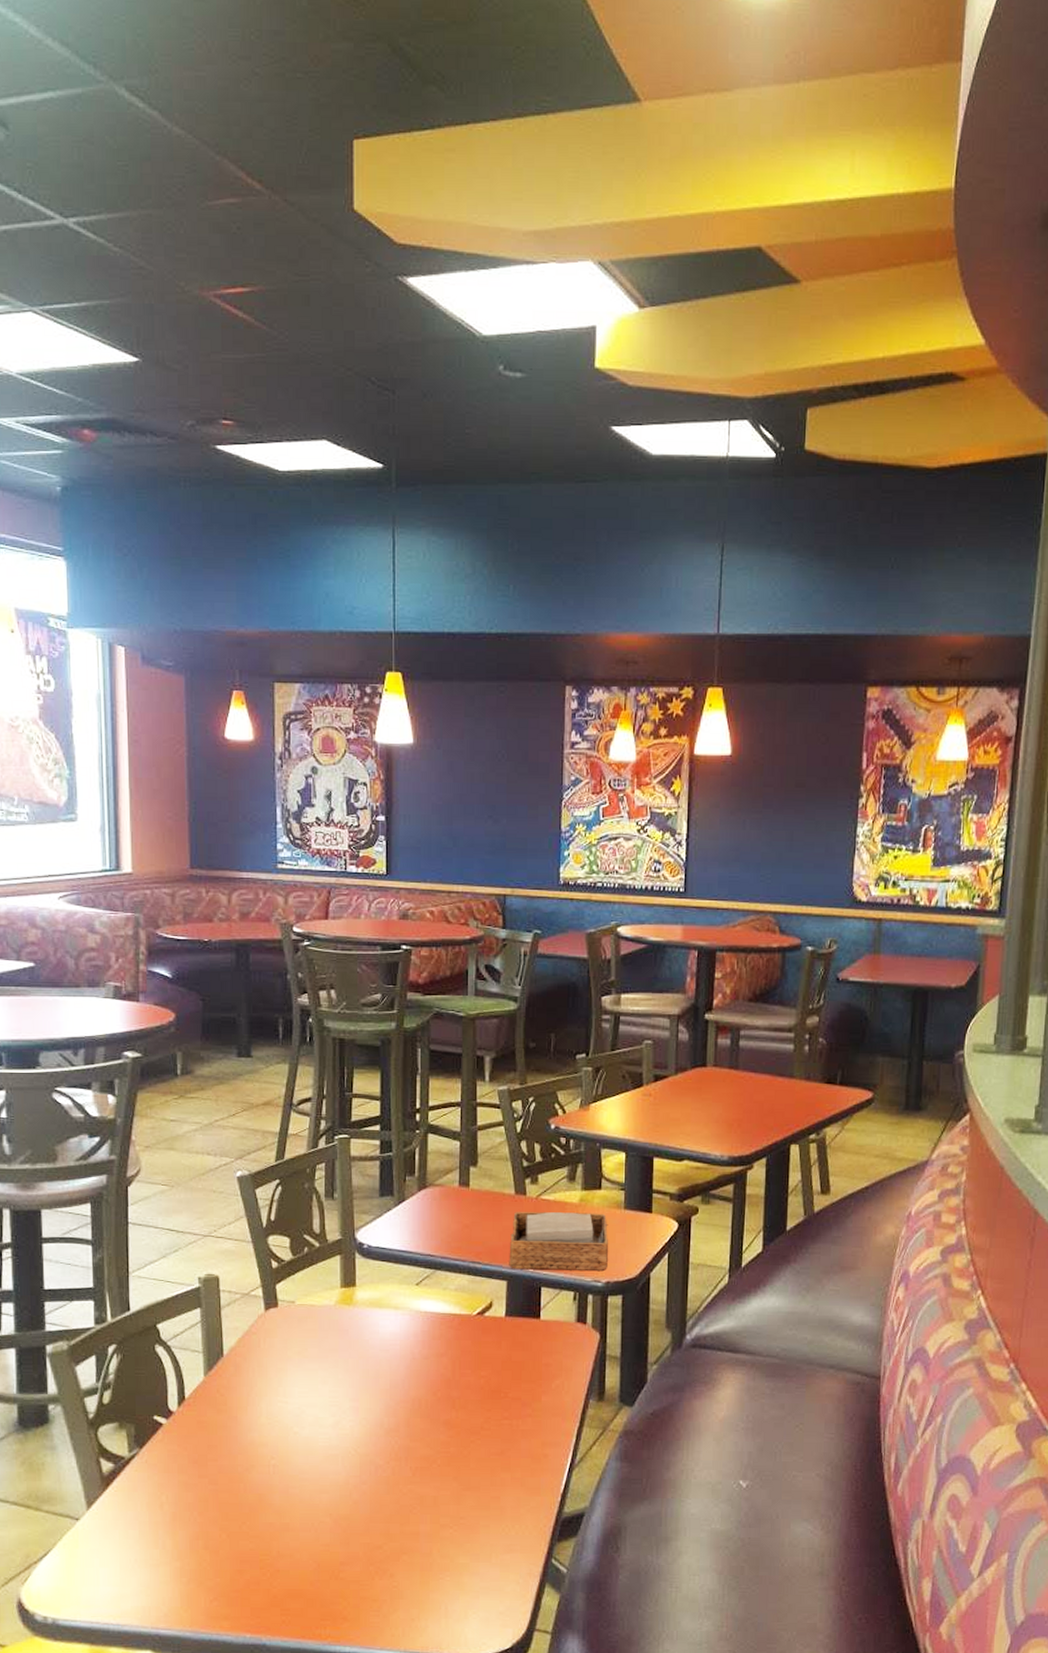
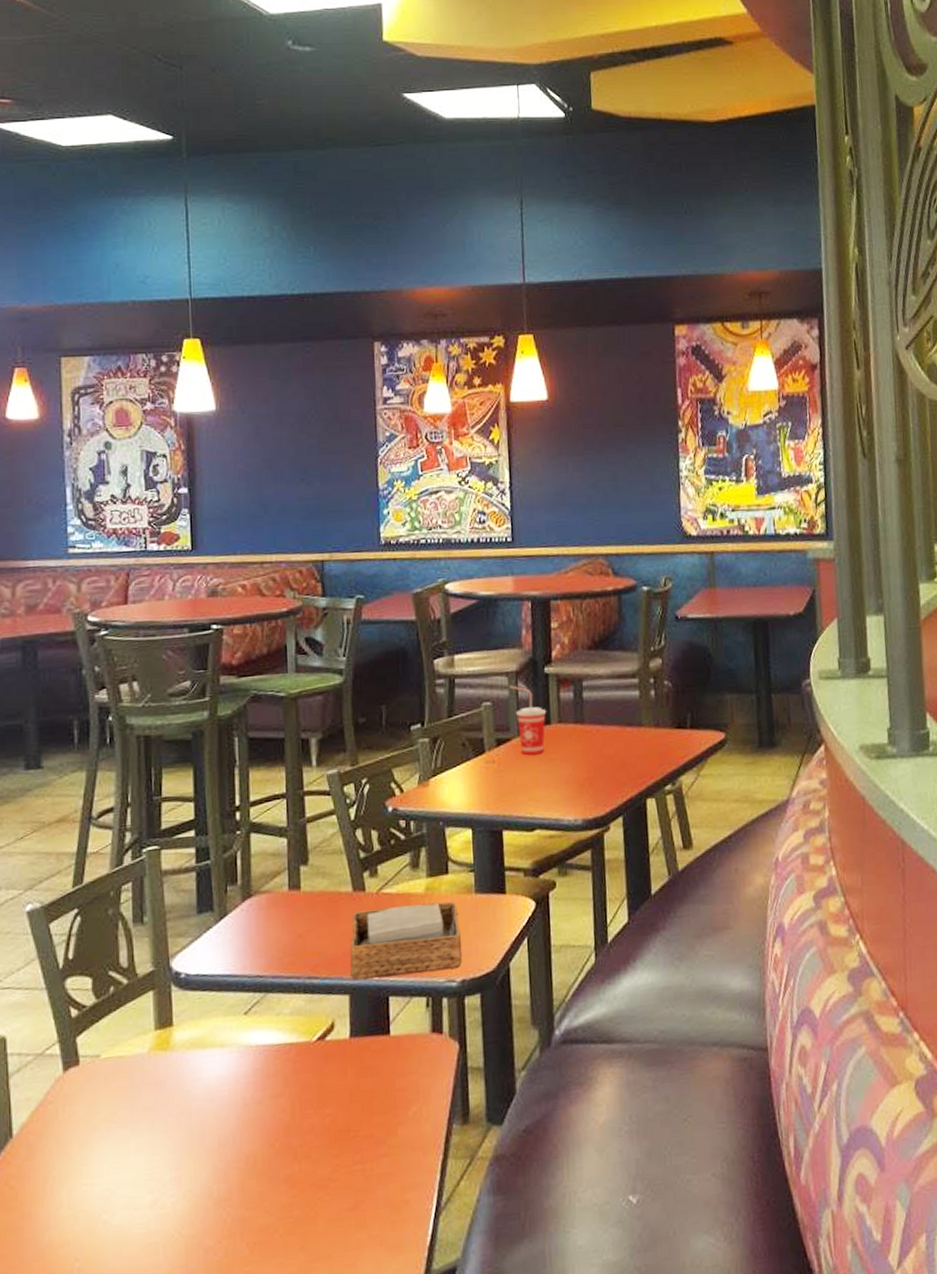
beverage cup: none [671,1027,704,1093] -> present [509,685,547,756]

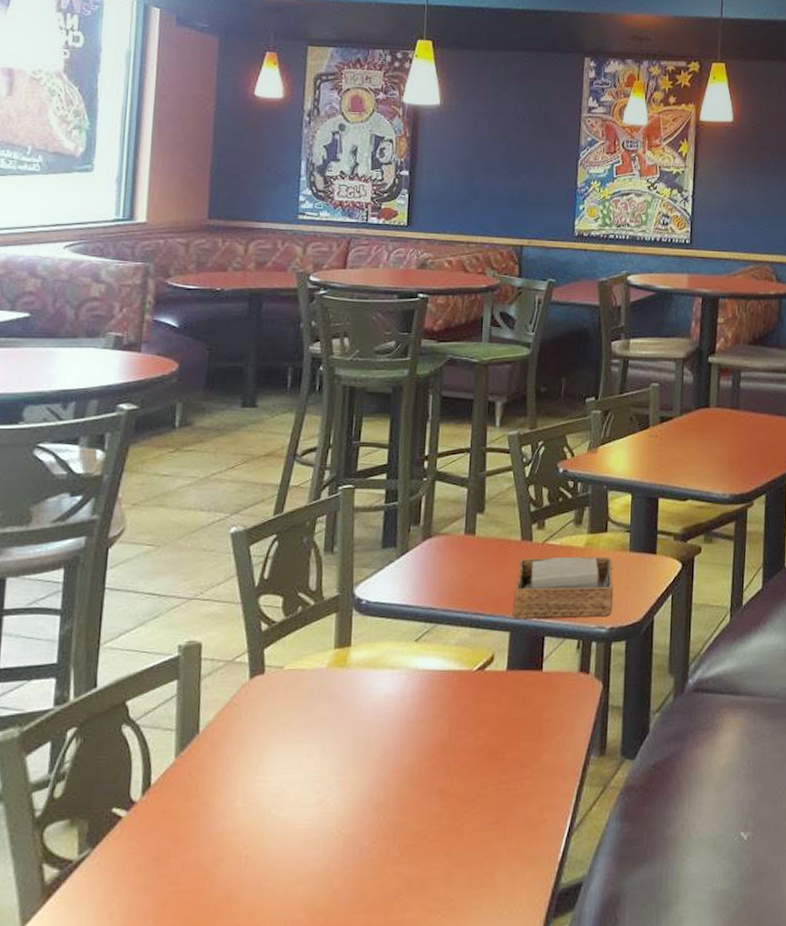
beverage cup: present [509,685,547,756] -> none [676,370,707,434]

